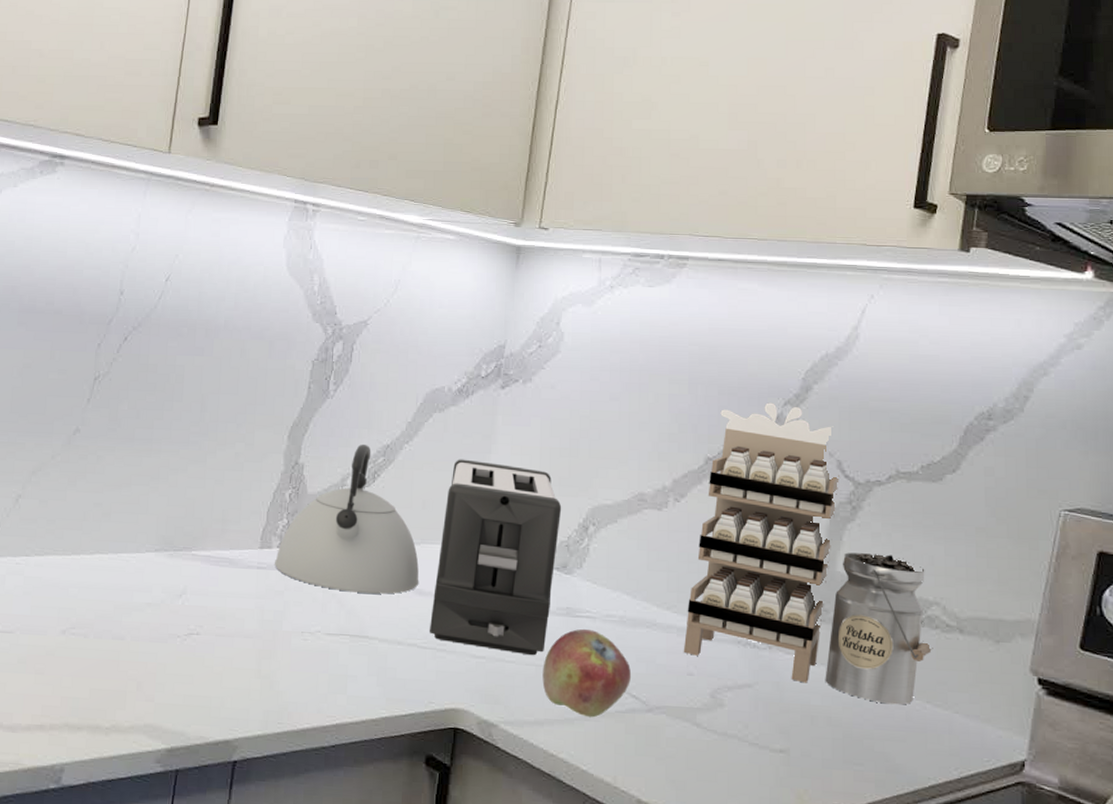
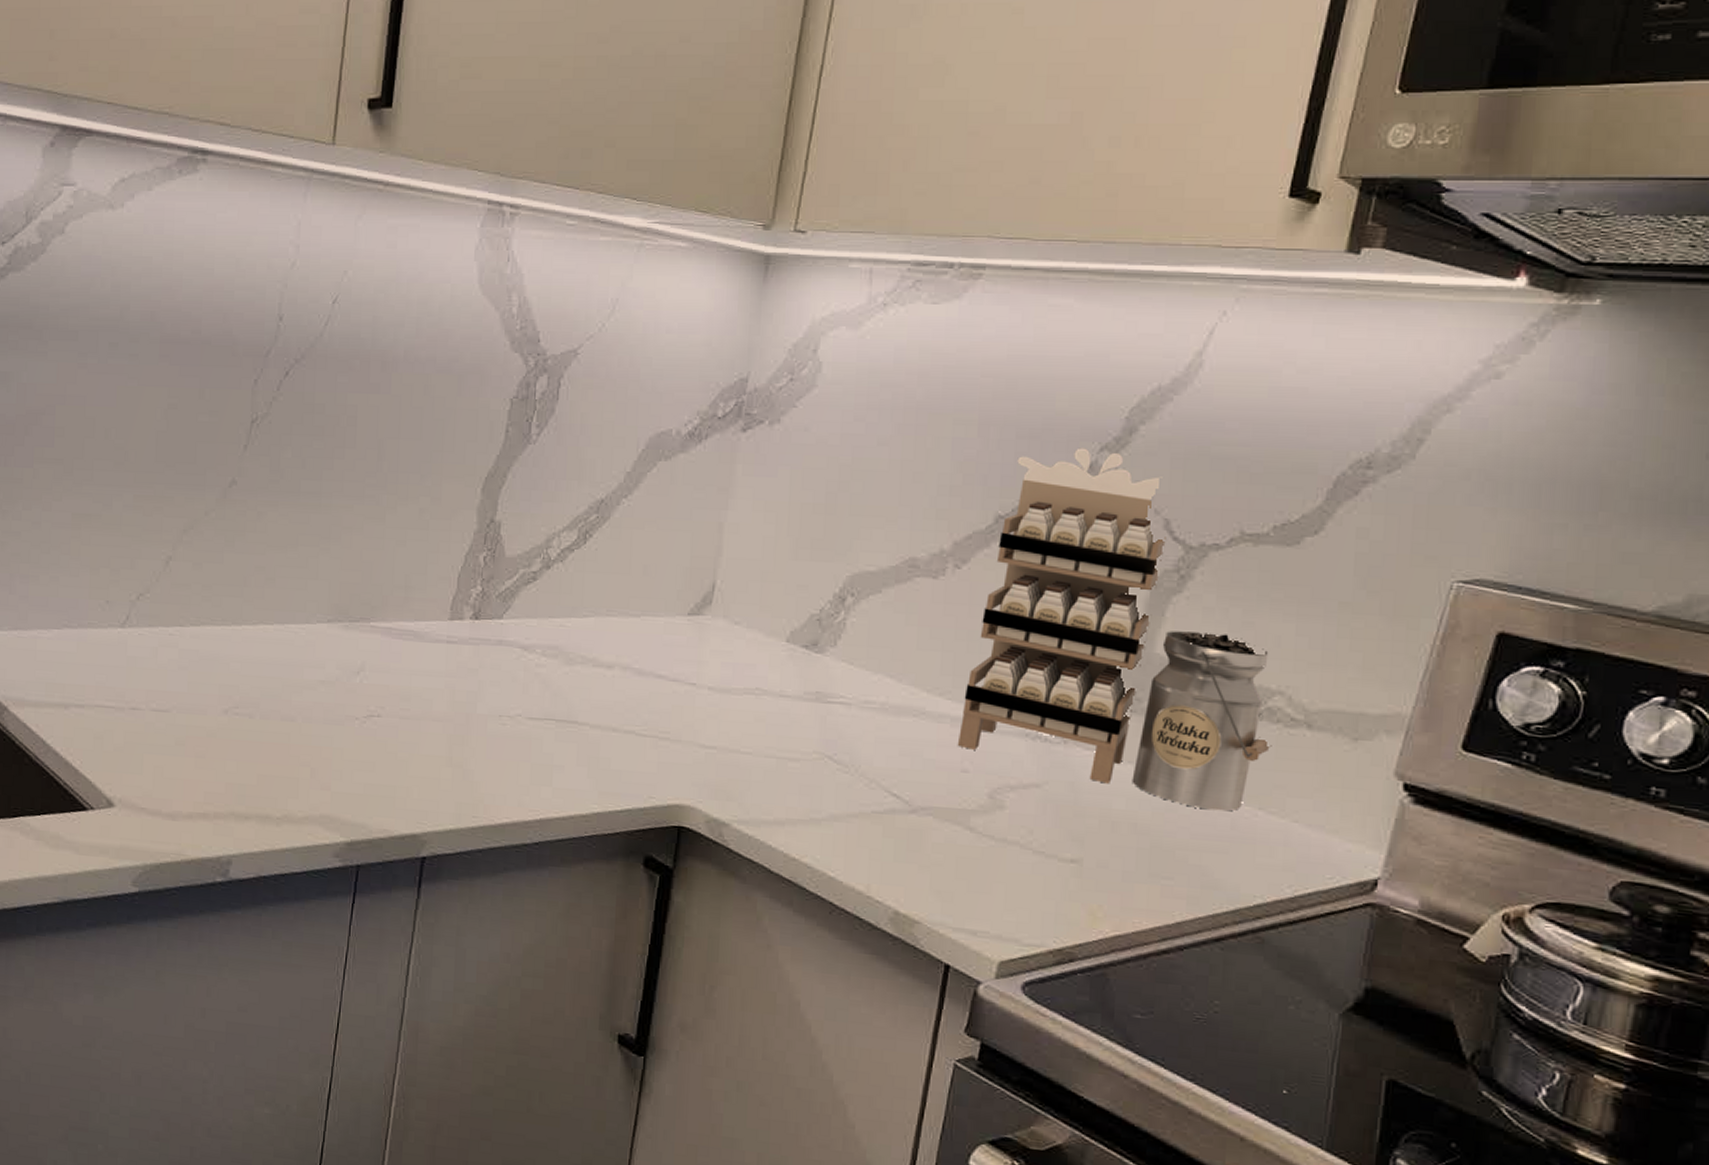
kettle: present [275,445,419,594] -> none [467,499,639,674]
toaster: present [430,459,562,656] -> none [651,516,814,747]
fruit: present [542,628,632,718] -> none [784,716,893,818]

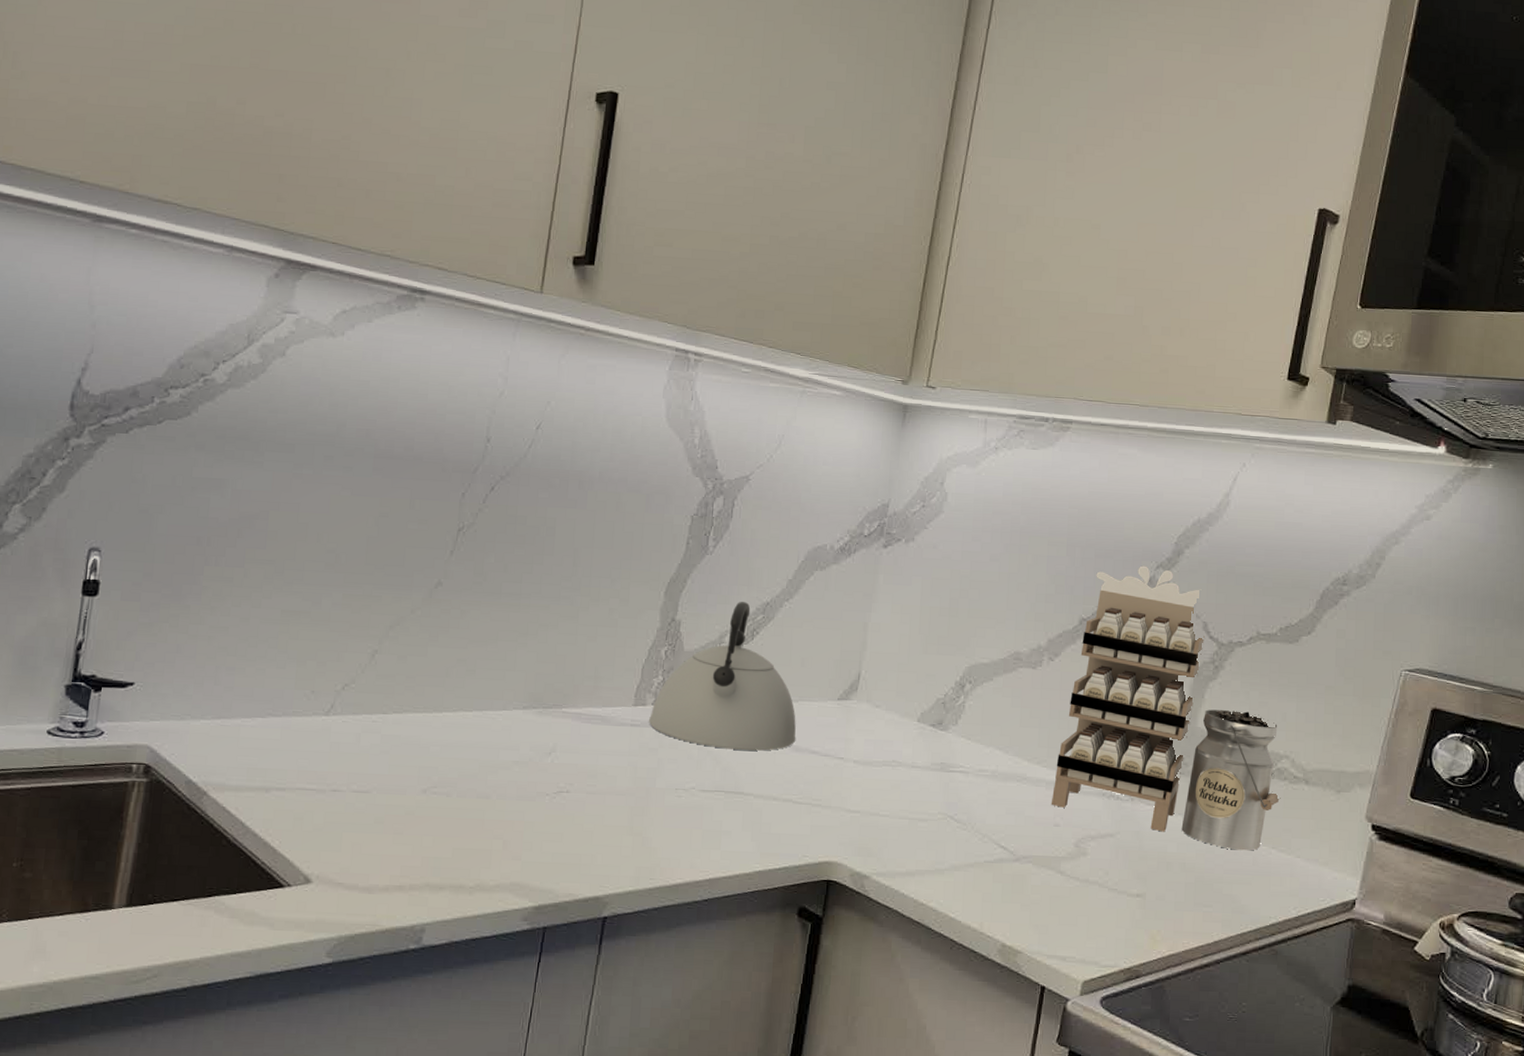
kettle: none [467,499,639,674] -> present [649,602,796,751]

